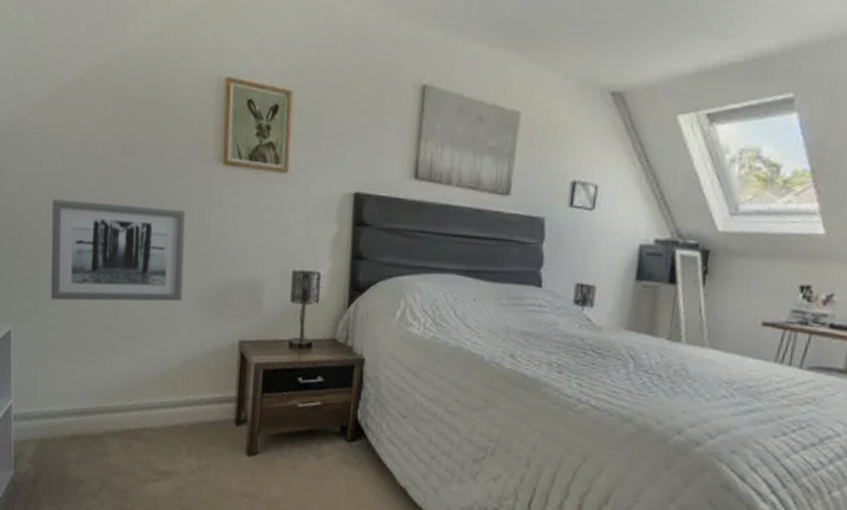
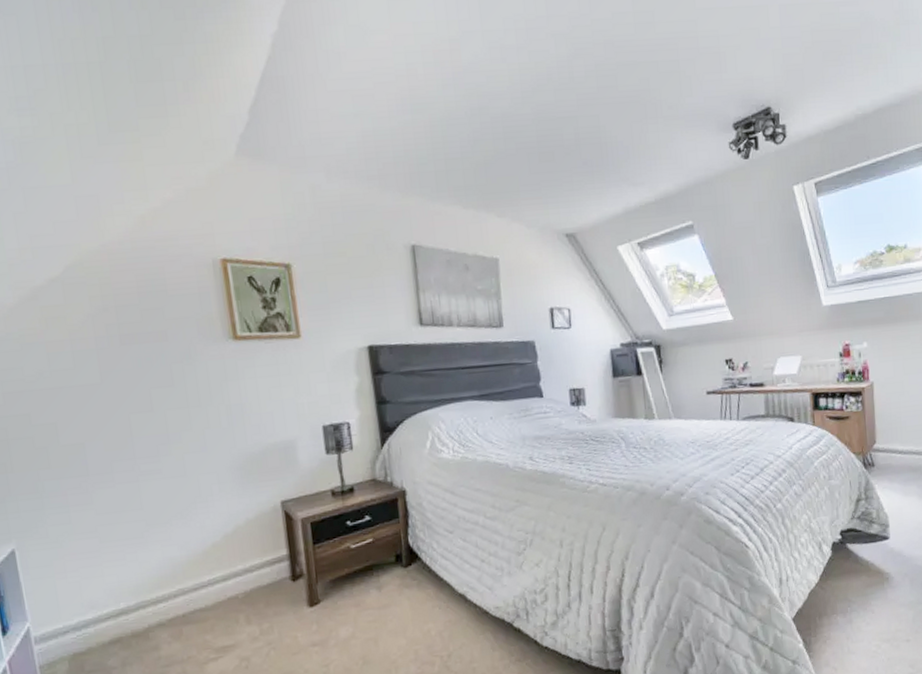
wall art: present [51,199,186,302] -> none [43,389,214,507]

